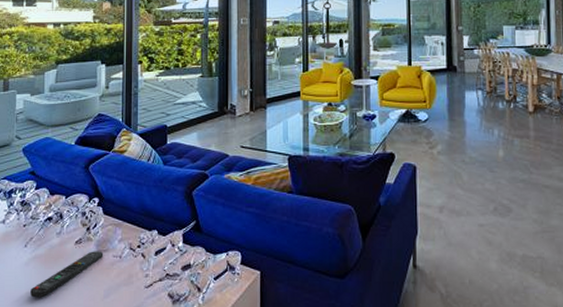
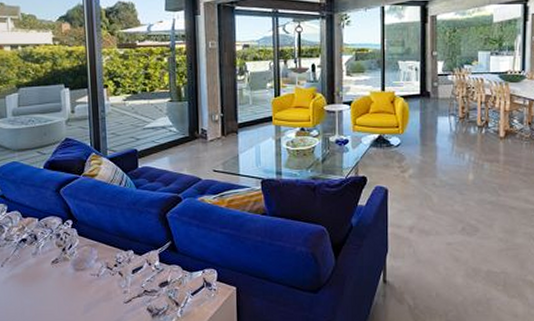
remote control: present [30,251,104,298] -> none [11,270,81,313]

